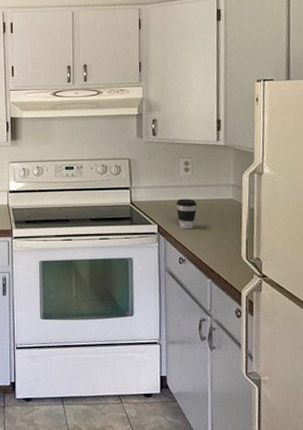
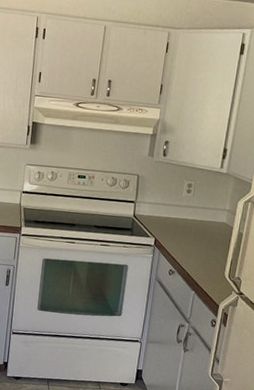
coffee cup: present [176,198,197,230] -> none [173,217,194,246]

